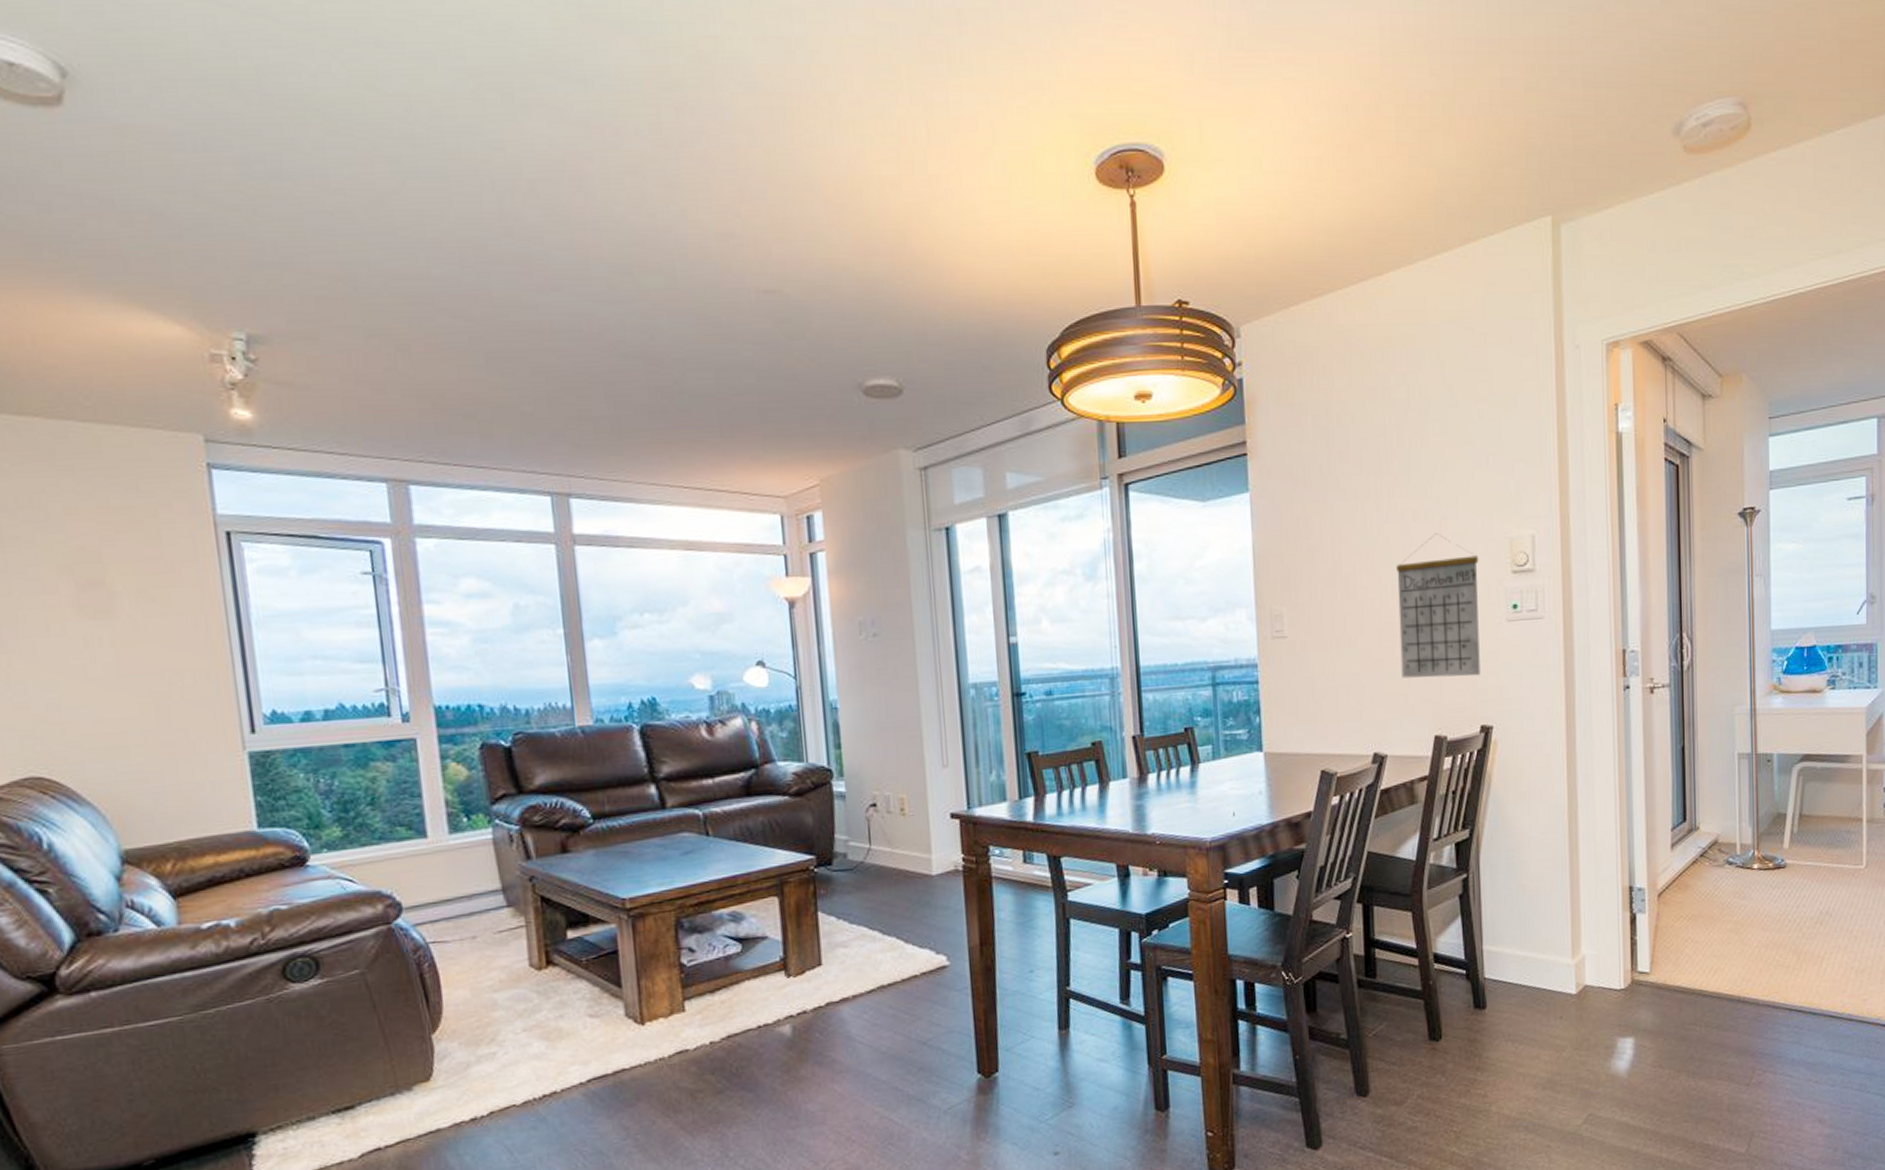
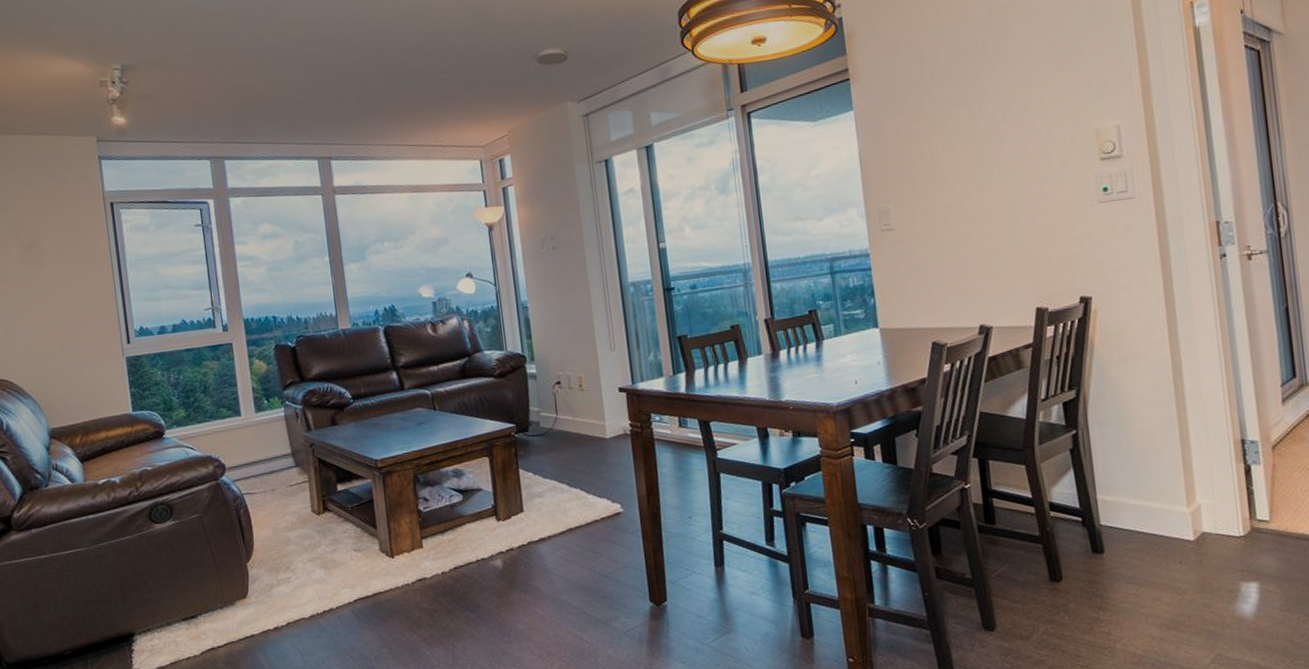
calendar: present [1396,533,1480,678] -> none [990,131,1076,259]

